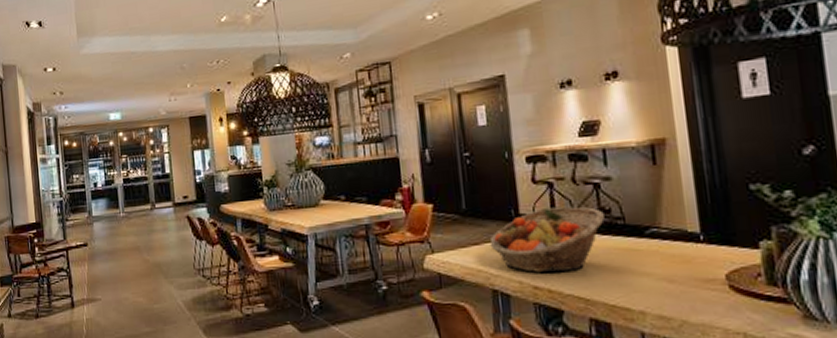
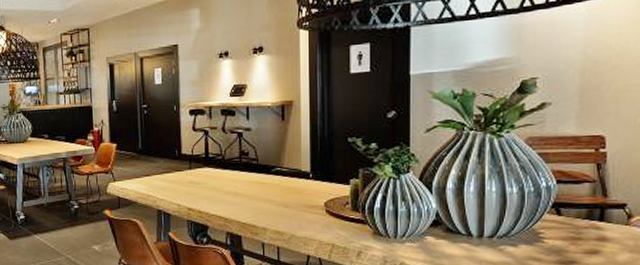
fruit basket: present [490,206,605,273] -> none [158,149,243,198]

